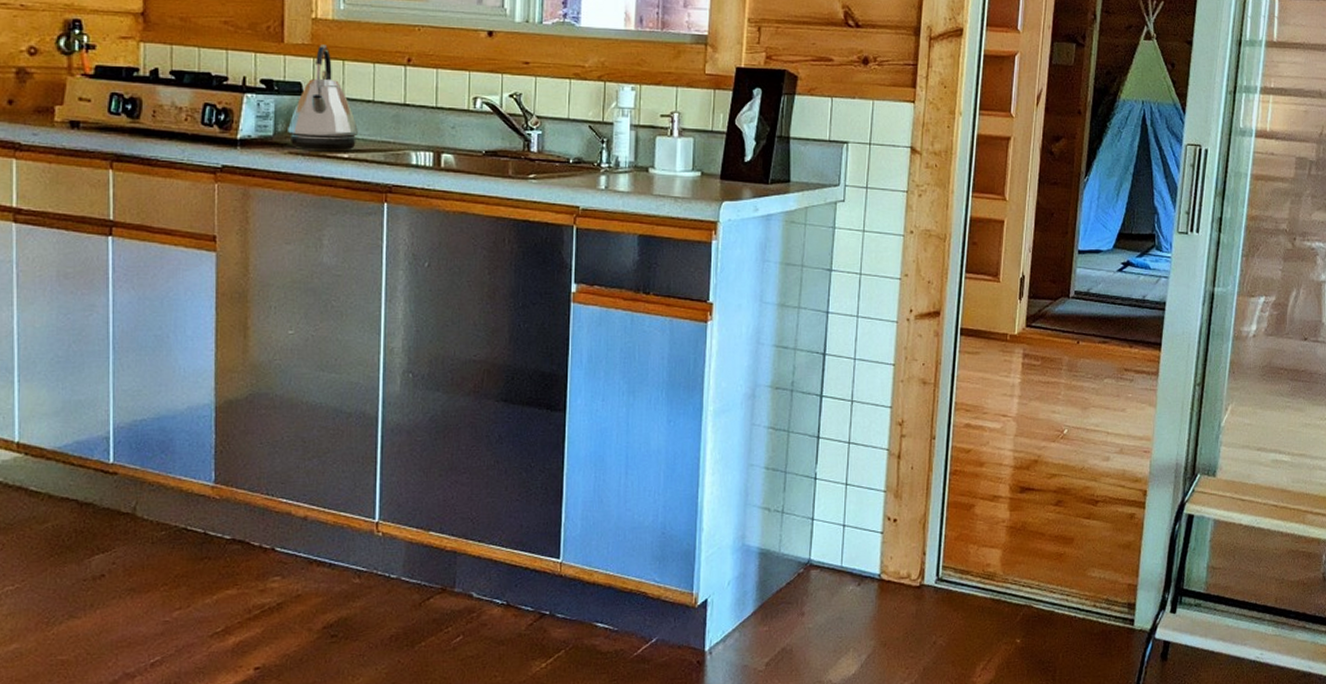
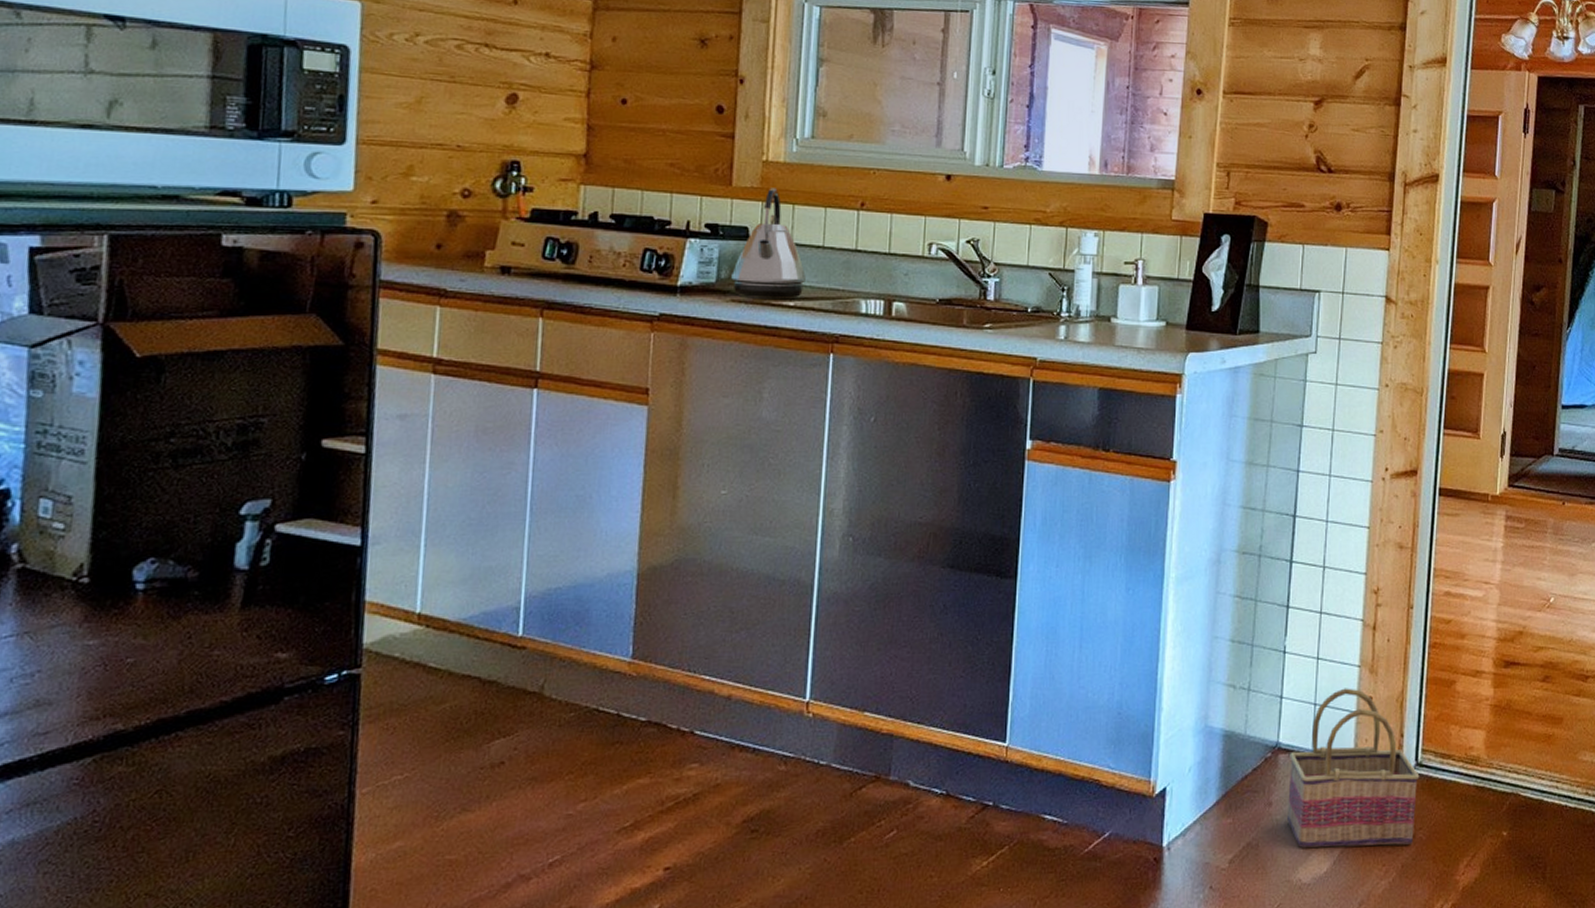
basket: none [819,511,940,653] -> present [1288,688,1420,848]

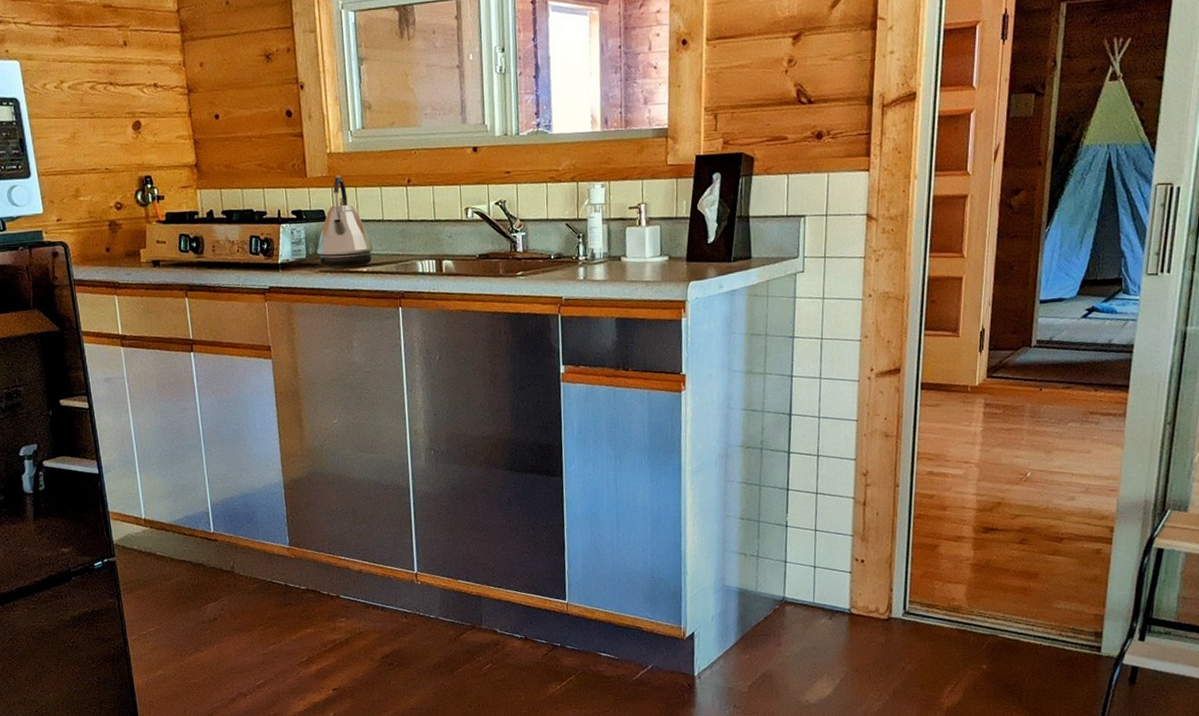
basket: present [1288,688,1420,848] -> none [794,553,908,677]

